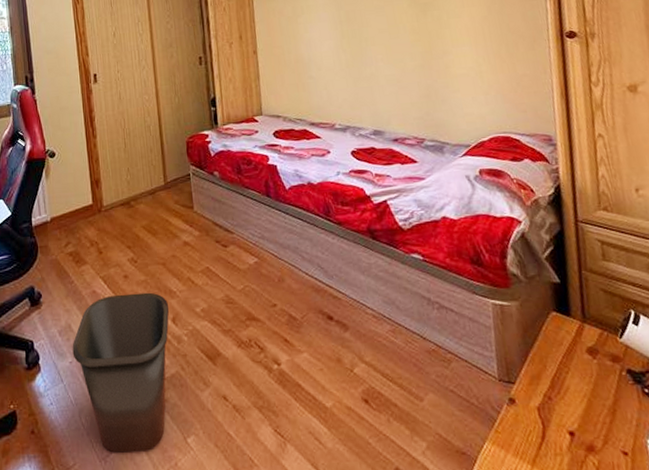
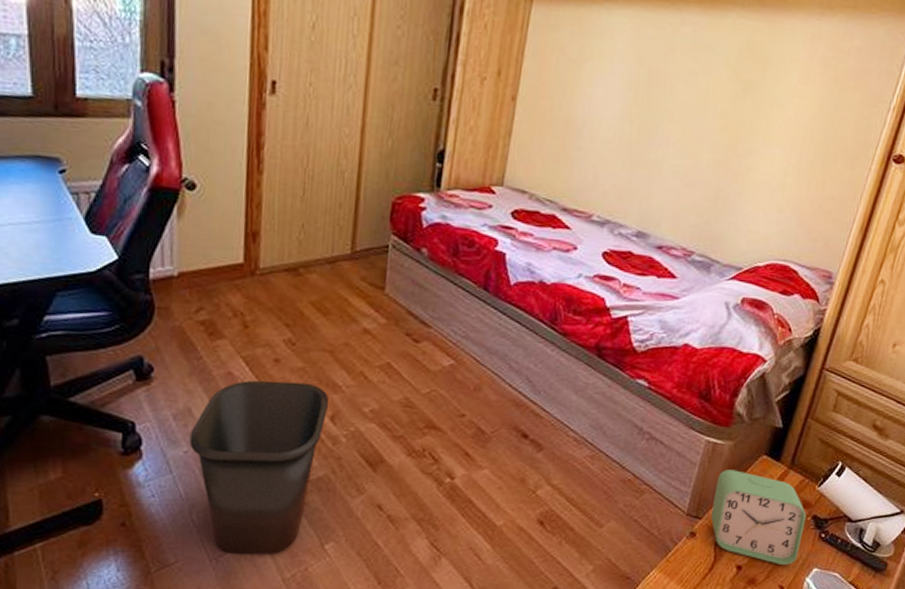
alarm clock: none [515,329,629,428] -> present [711,469,807,566]

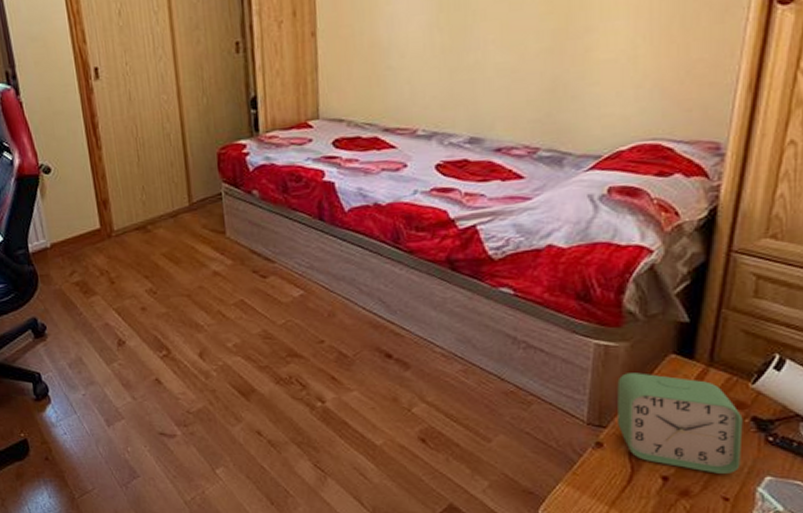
waste bin: present [189,380,329,554] -> none [84,325,196,480]

